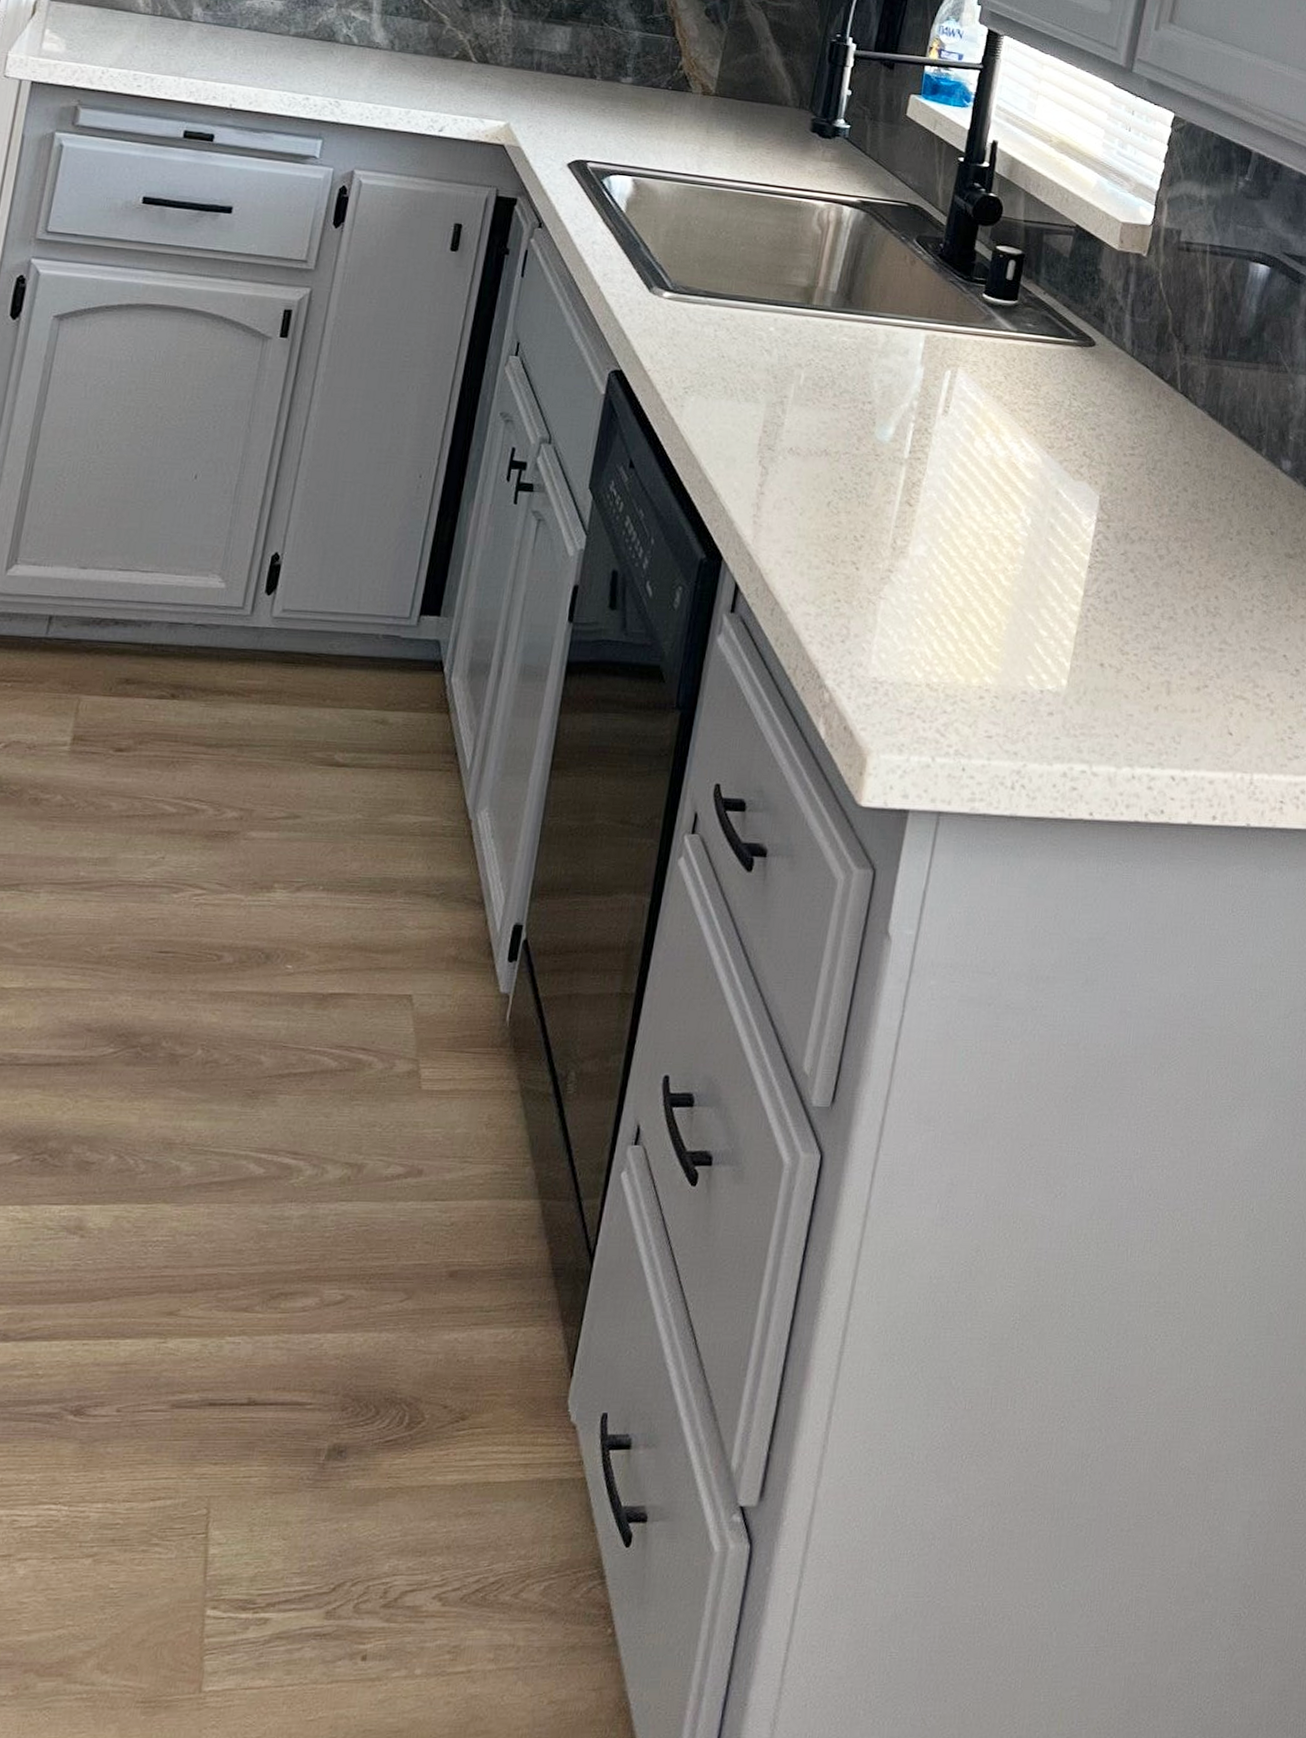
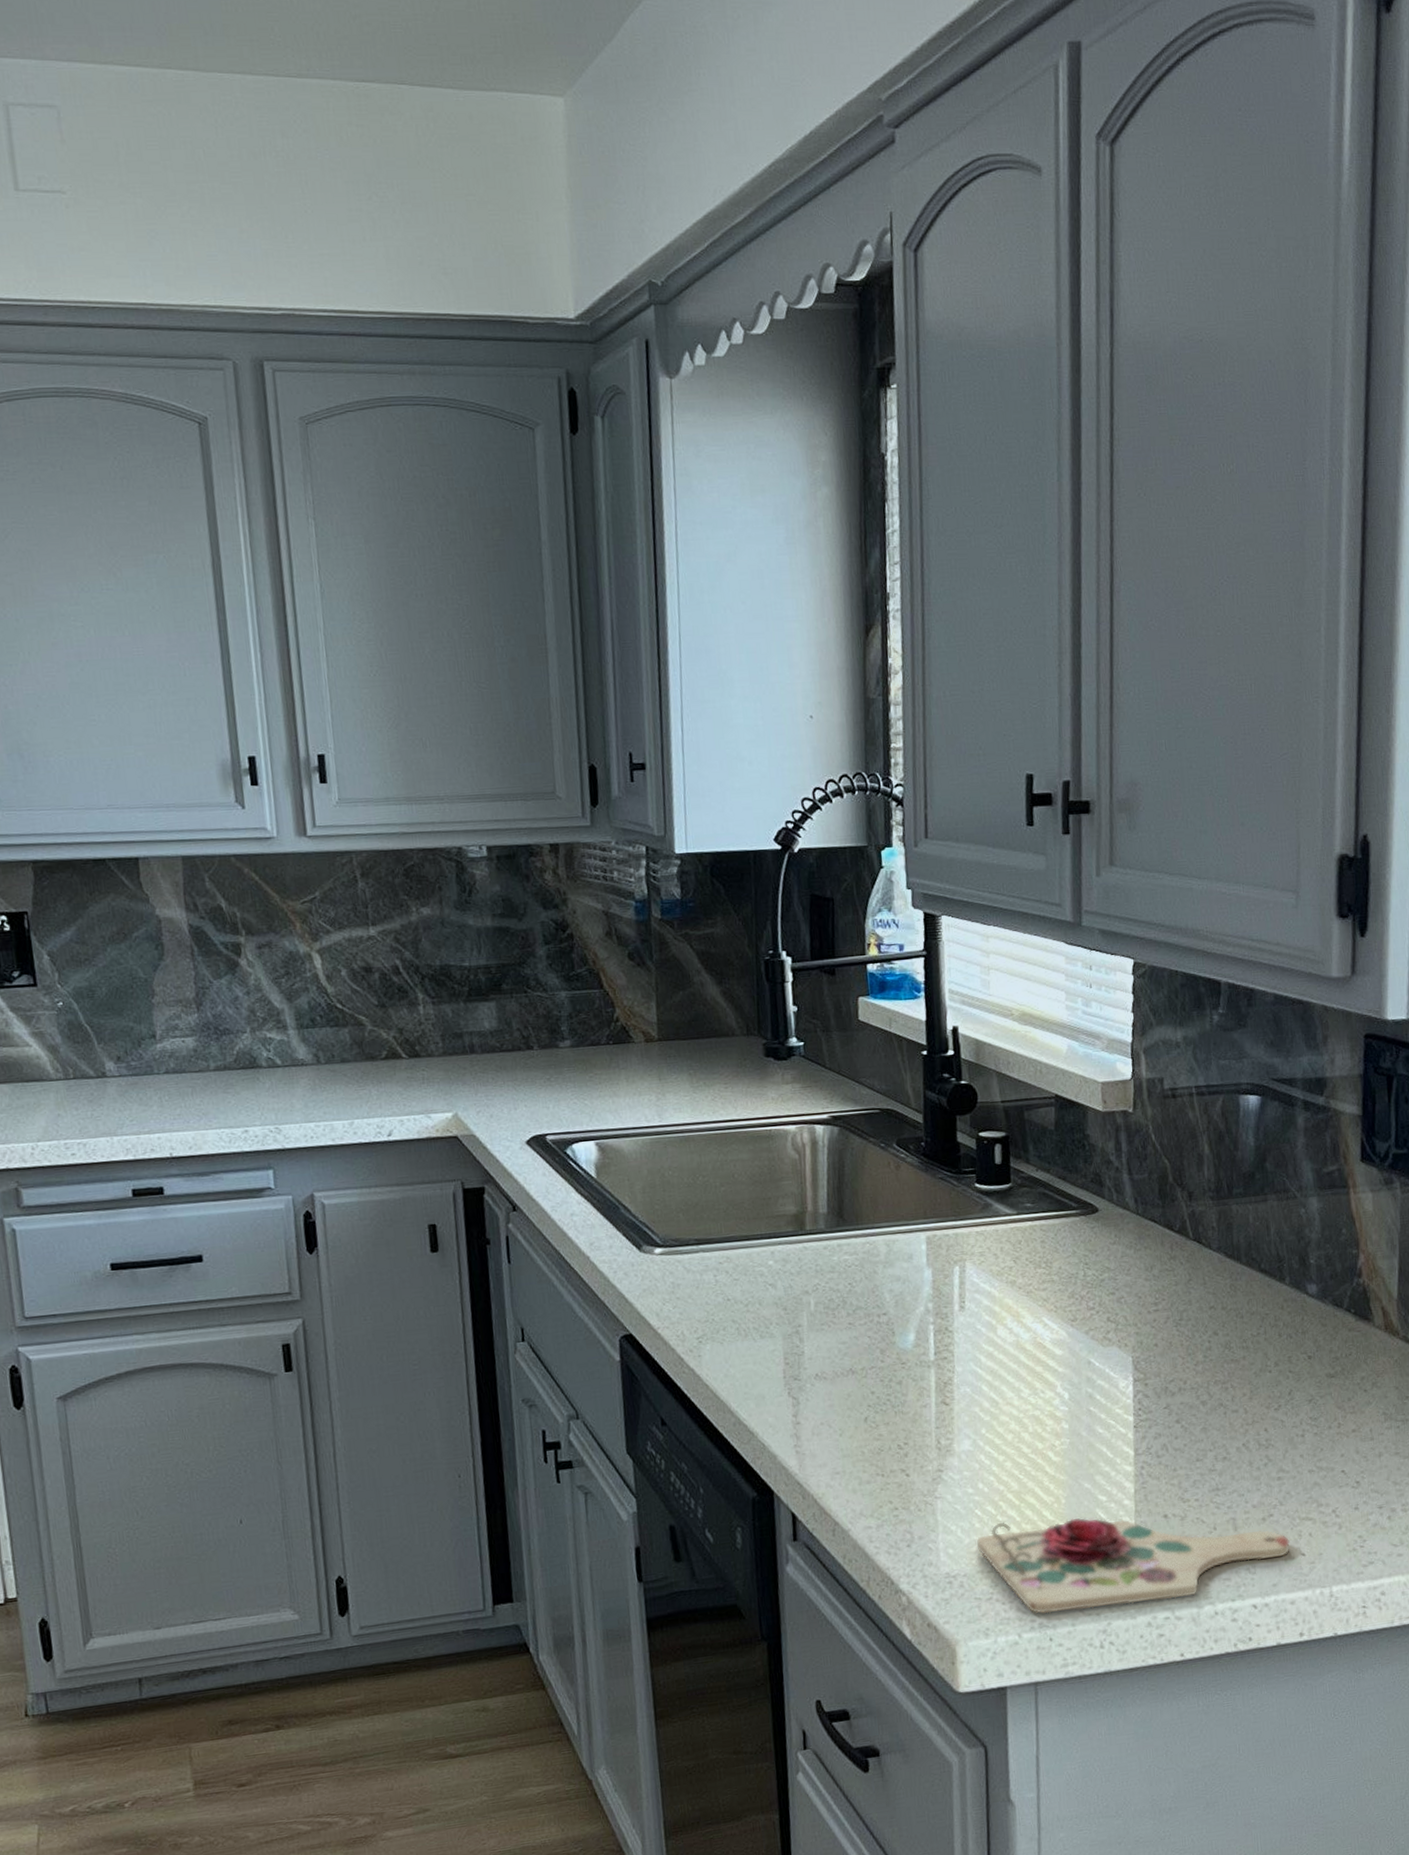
cutting board: none [909,636,1220,754] -> present [977,1518,1290,1614]

